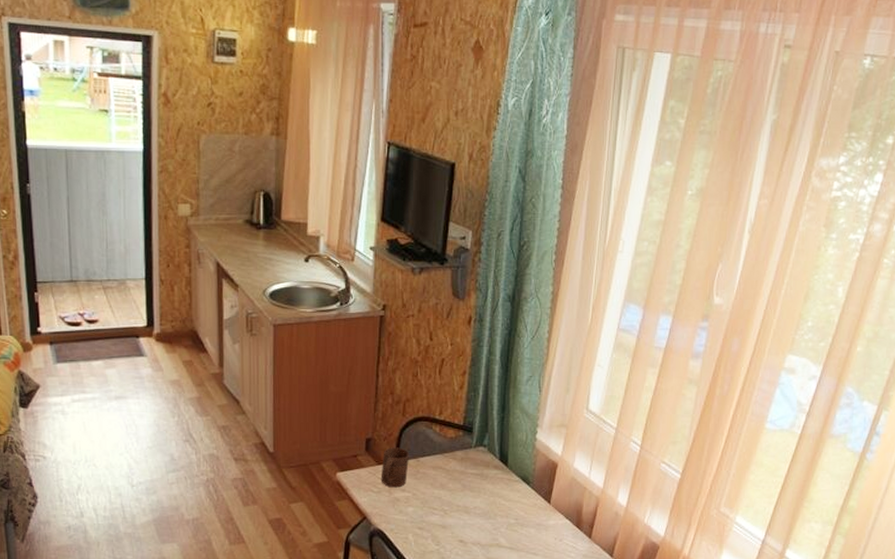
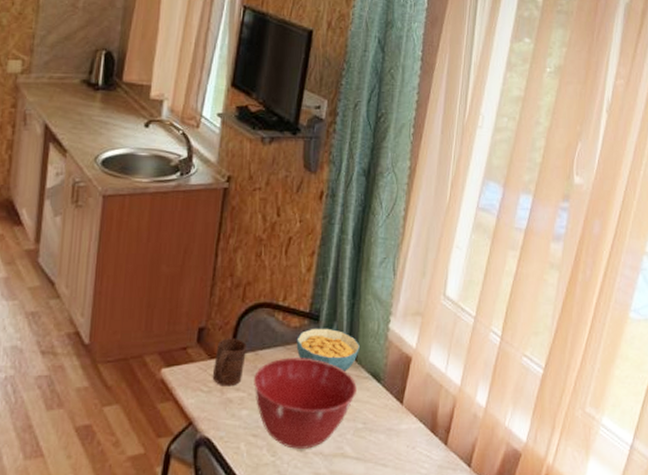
mixing bowl: none [417,464,508,540] -> present [254,358,357,449]
cereal bowl: none [453,438,510,475] -> present [296,328,360,371]

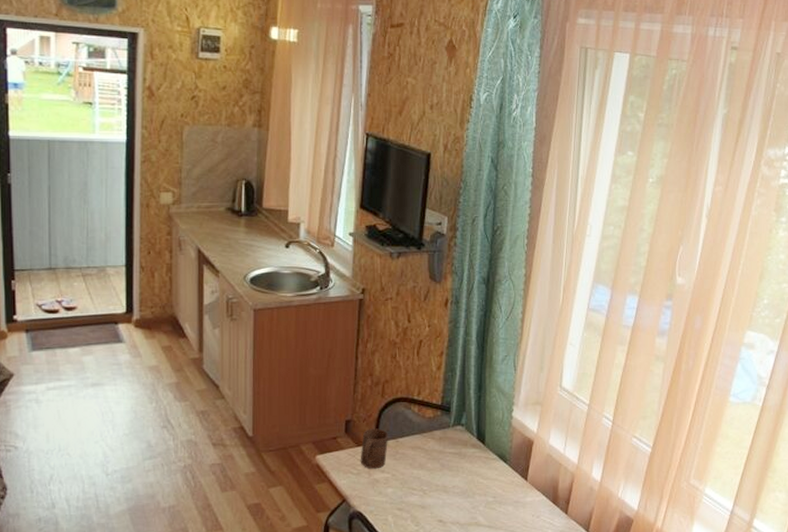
mixing bowl: present [254,358,357,449] -> none [396,443,486,520]
cereal bowl: present [296,328,360,371] -> none [431,417,487,454]

